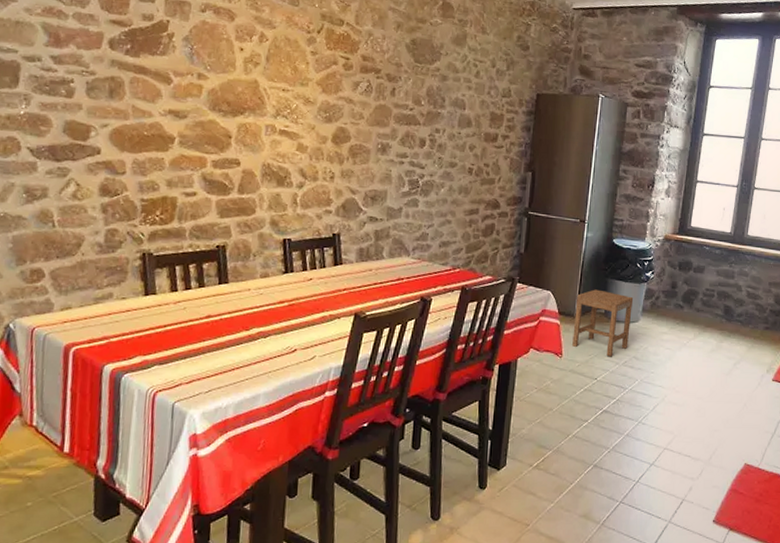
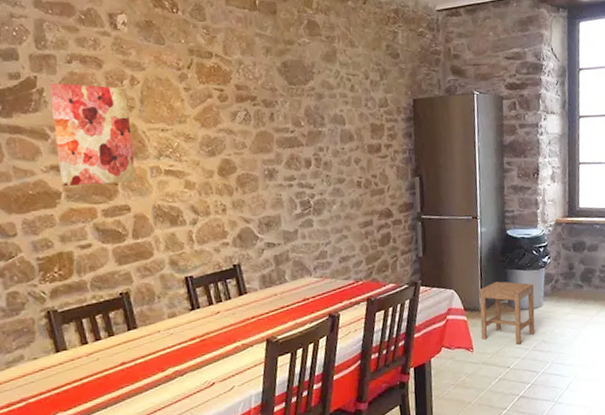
wall art: none [176,28,255,137] -> present [50,82,136,187]

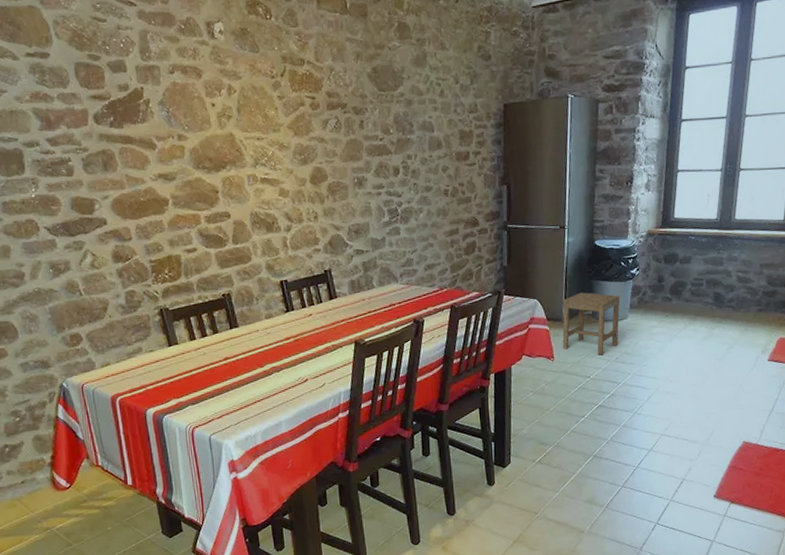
wall art: present [50,82,136,187] -> none [155,93,235,194]

